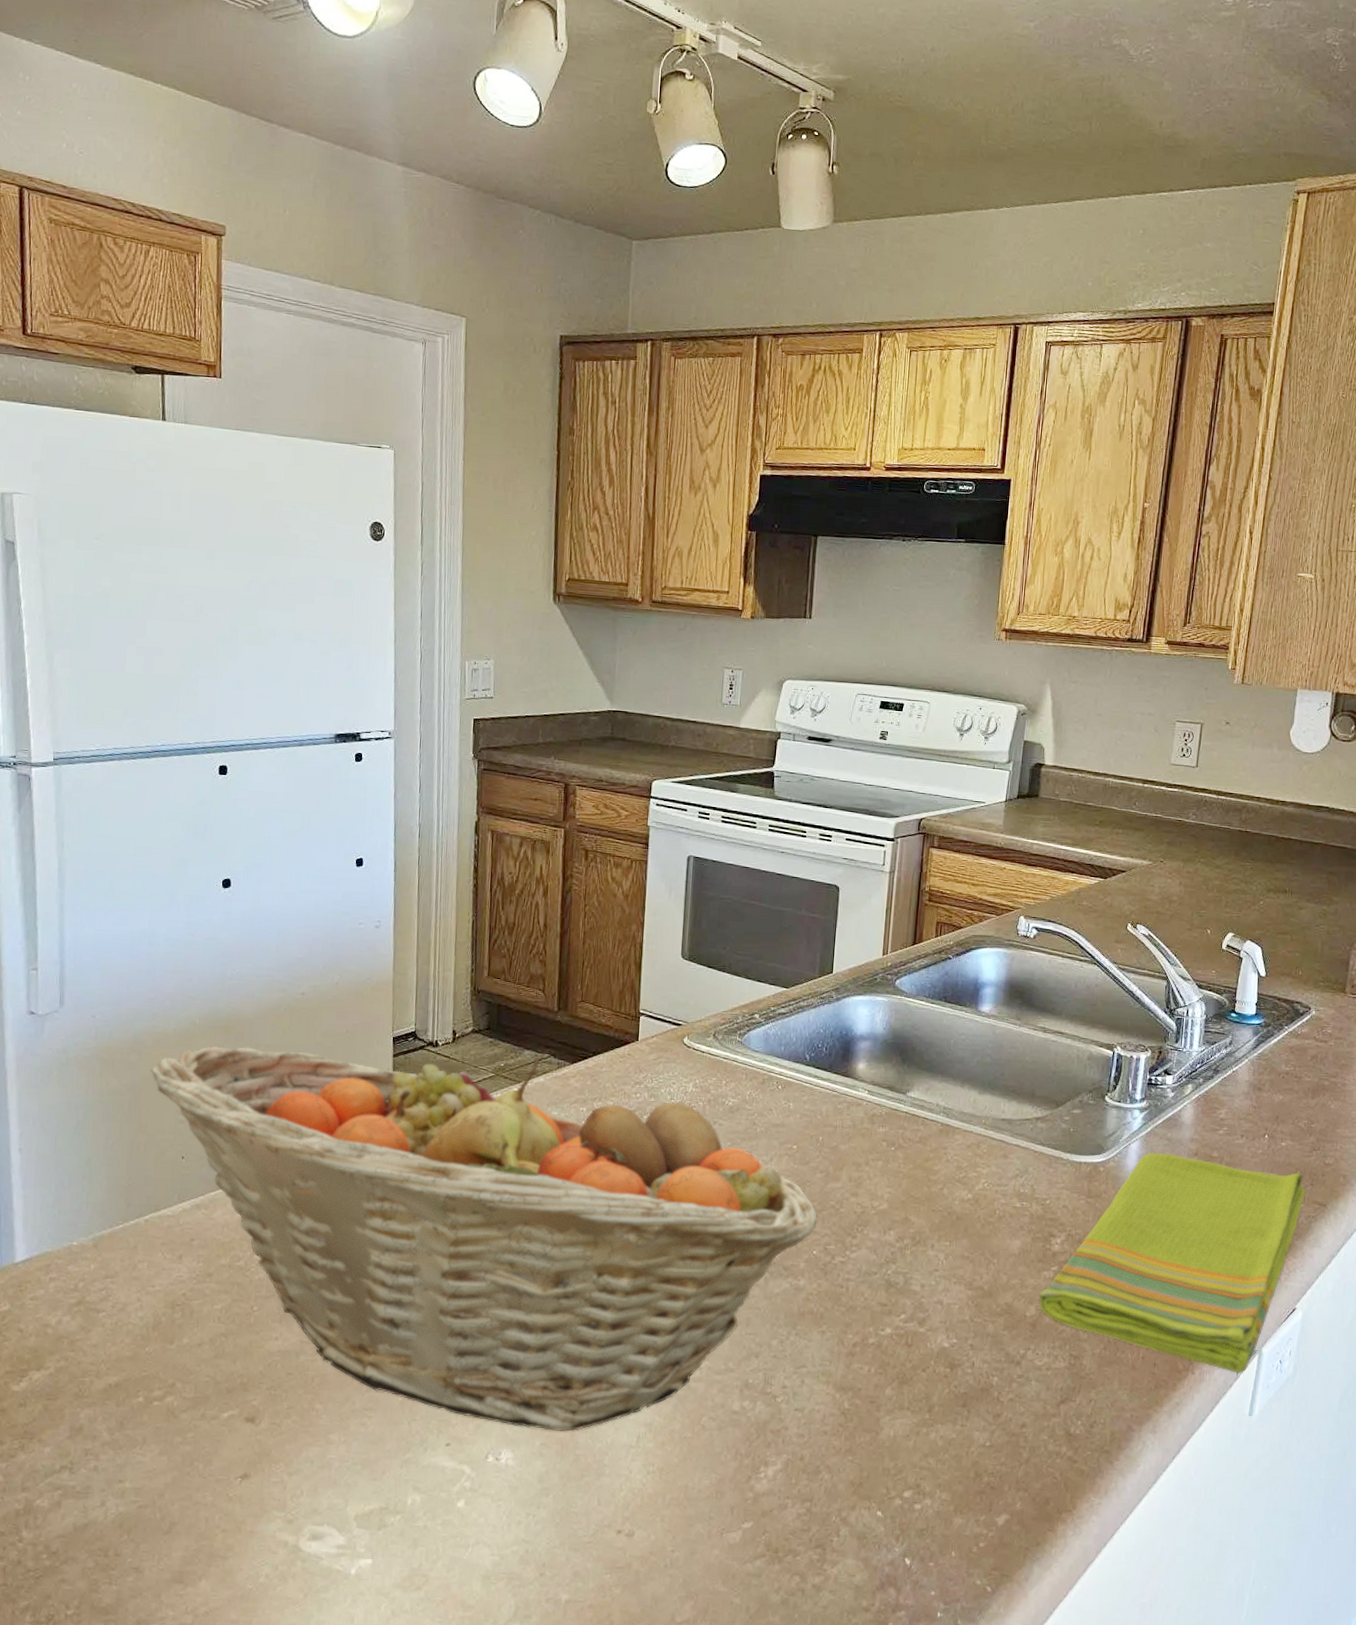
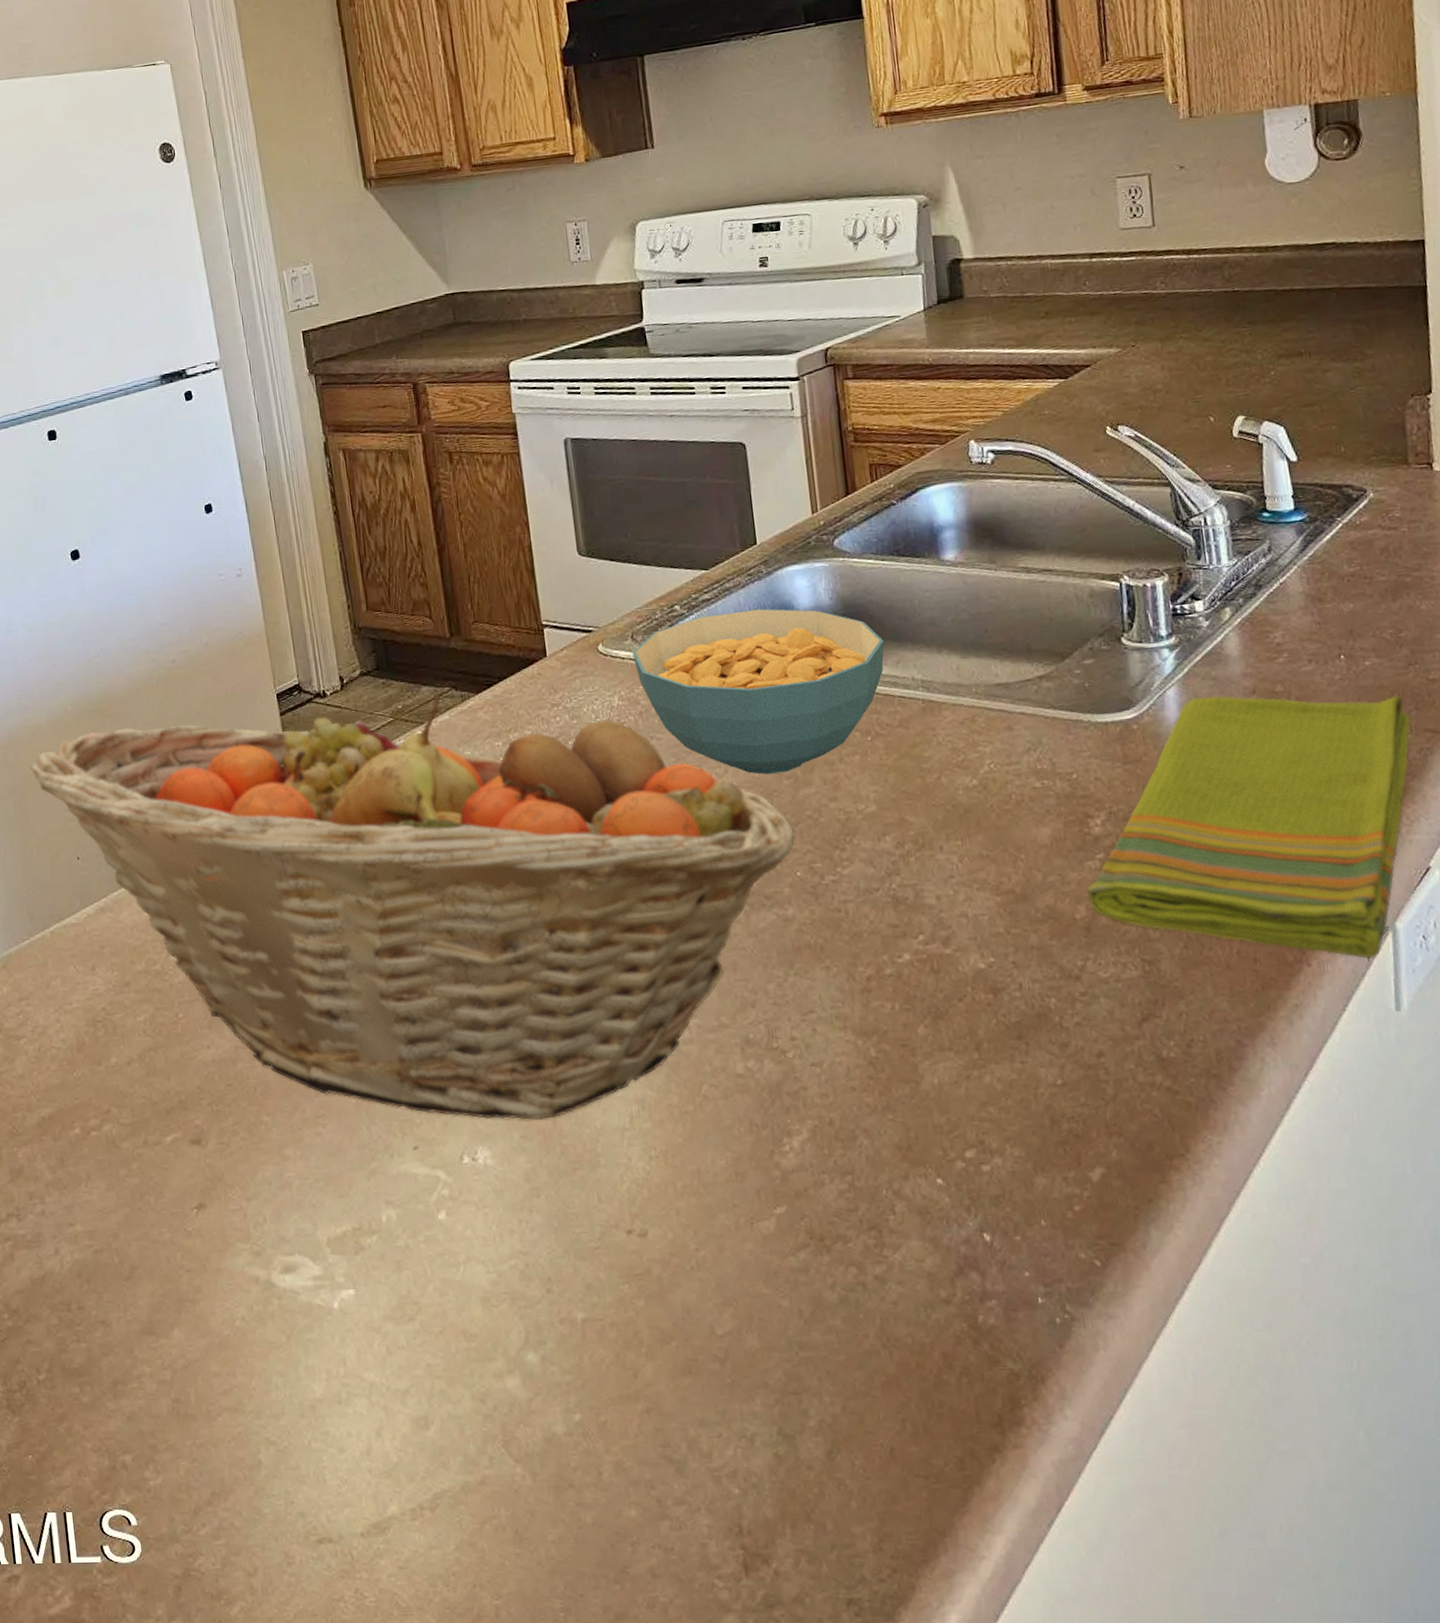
cereal bowl: none [712,1026,921,1167] -> present [632,608,885,775]

